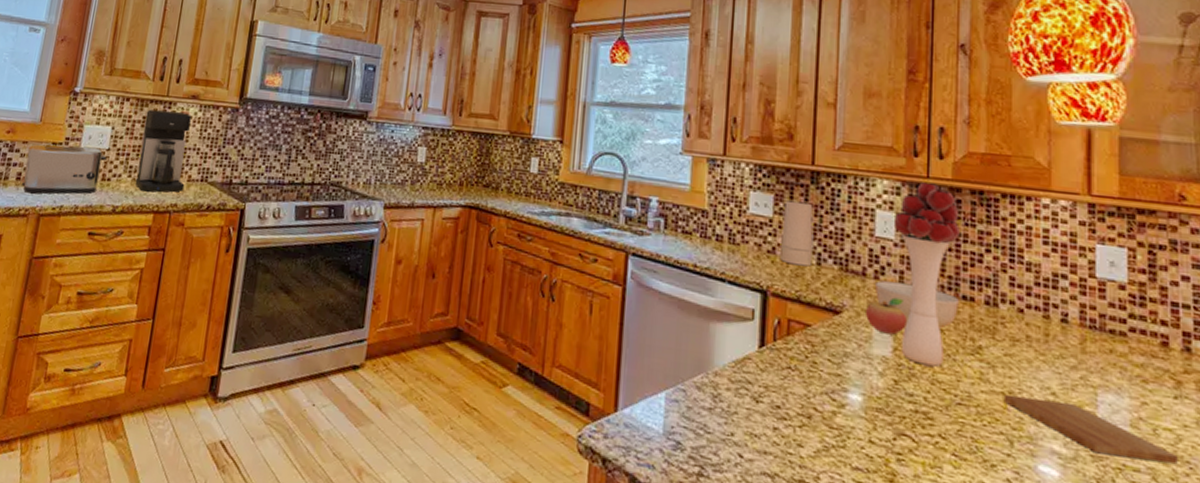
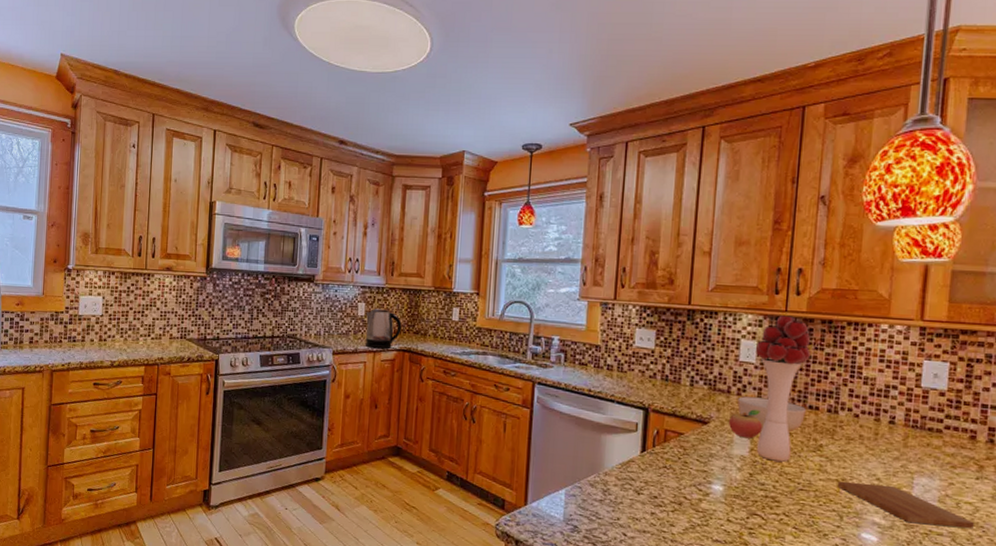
toaster: present [22,144,107,194] -> none [35,313,101,354]
coffee maker: present [135,109,192,192] -> none [127,281,168,349]
kettle: none [423,154,470,205] -> present [365,308,402,349]
canister: present [780,200,813,267] -> none [660,335,689,388]

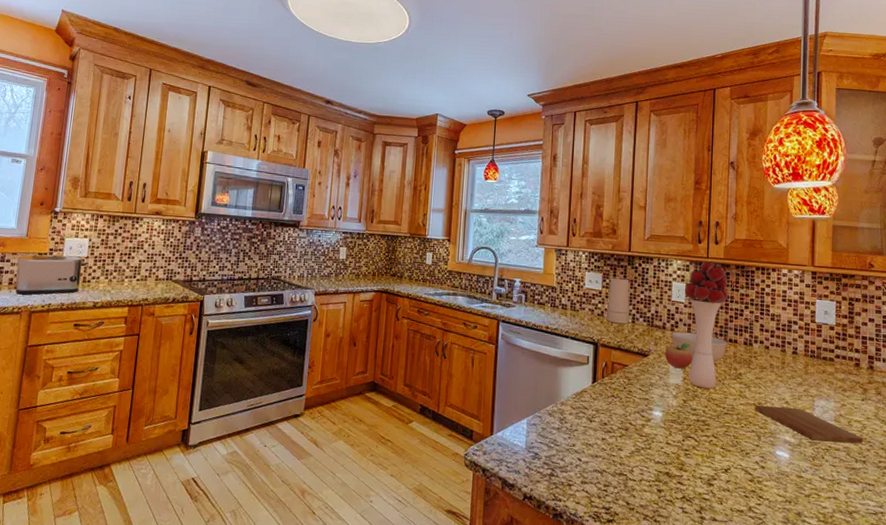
toaster: none [35,313,101,354] -> present [14,255,86,295]
kettle: present [365,308,402,349] -> none [345,252,380,290]
canister: none [660,335,689,388] -> present [607,278,630,324]

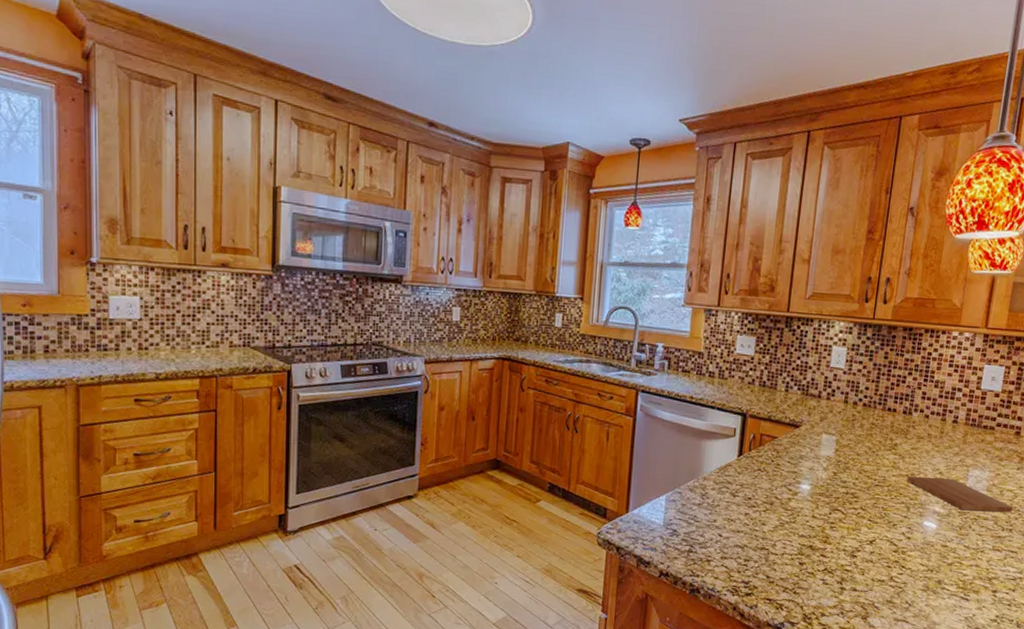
toaster: present [14,255,86,295] -> none [51,317,140,365]
canister: present [607,278,630,324] -> none [758,341,786,393]
fruit: present [665,343,692,369] -> none [818,412,847,440]
bowl: present [671,331,728,363] -> none [826,400,886,433]
flower bouquet: present [685,261,728,389] -> none [840,323,893,461]

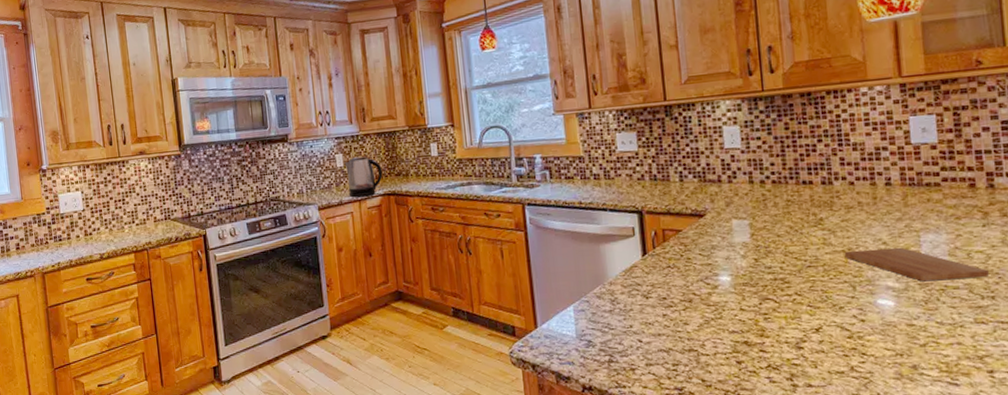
kettle: none [460,313,501,358] -> present [344,156,383,198]

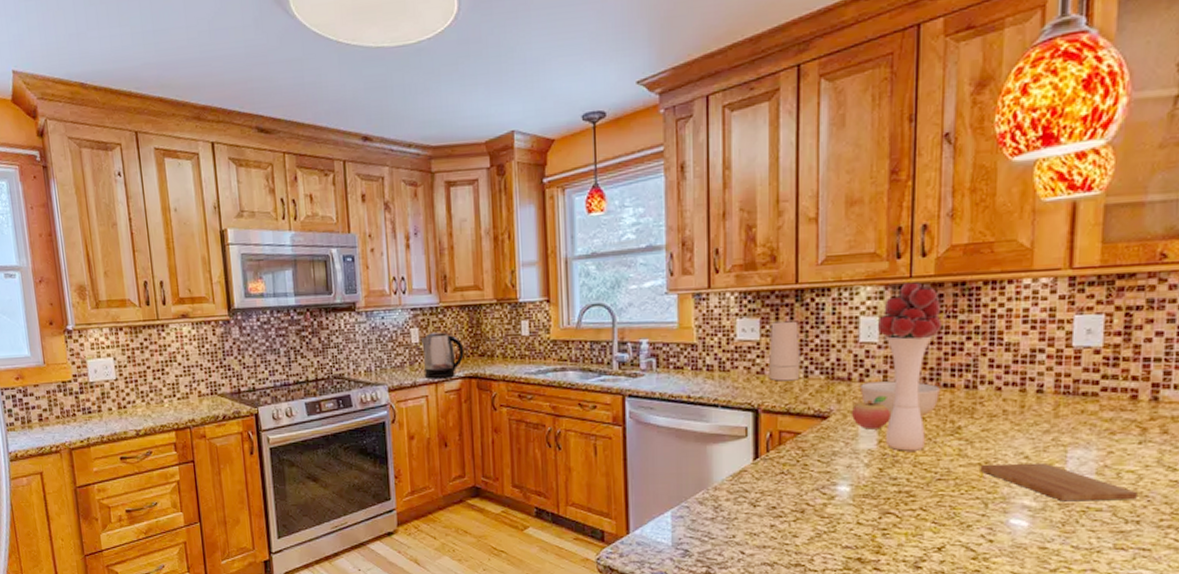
canister: none [646,132,676,186] -> present [769,321,800,381]
fruit: none [725,194,759,225] -> present [852,395,890,430]
bowl: none [729,181,801,215] -> present [859,381,941,420]
flower bouquet: none [739,94,795,243] -> present [878,282,942,451]

